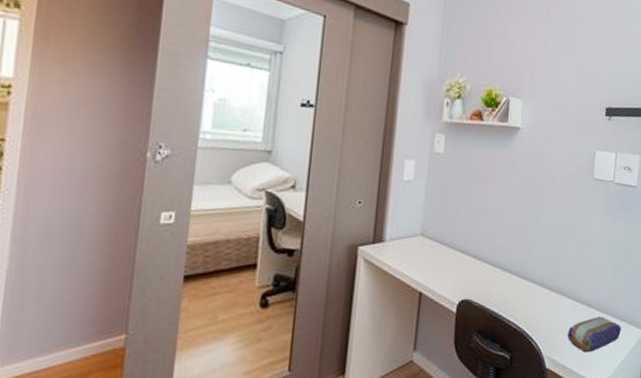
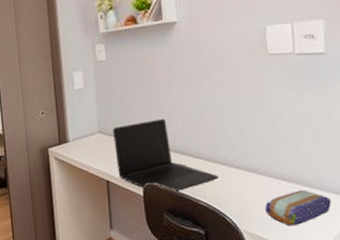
laptop: none [434,228,532,311] -> present [113,118,219,193]

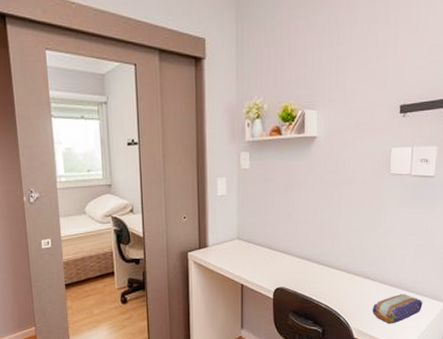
laptop: present [113,118,219,193] -> none [251,228,338,296]

